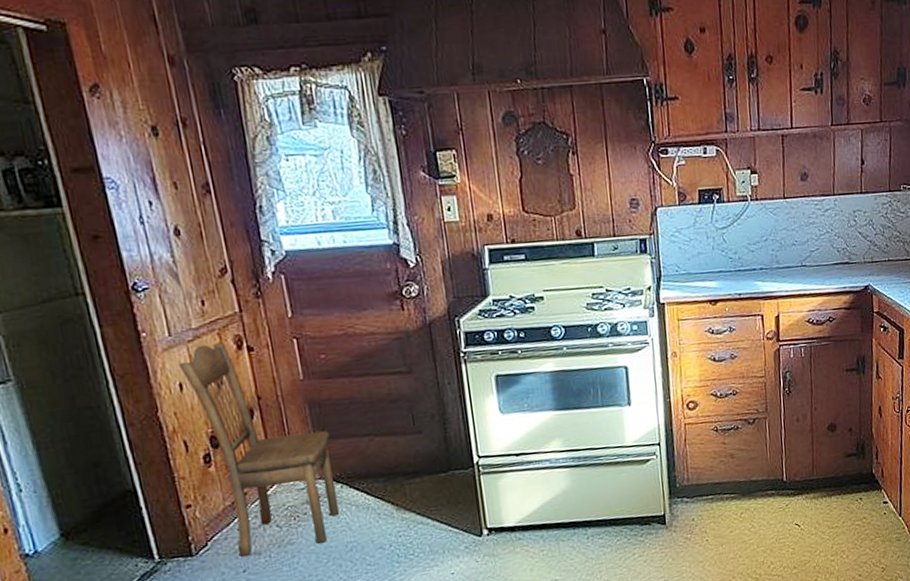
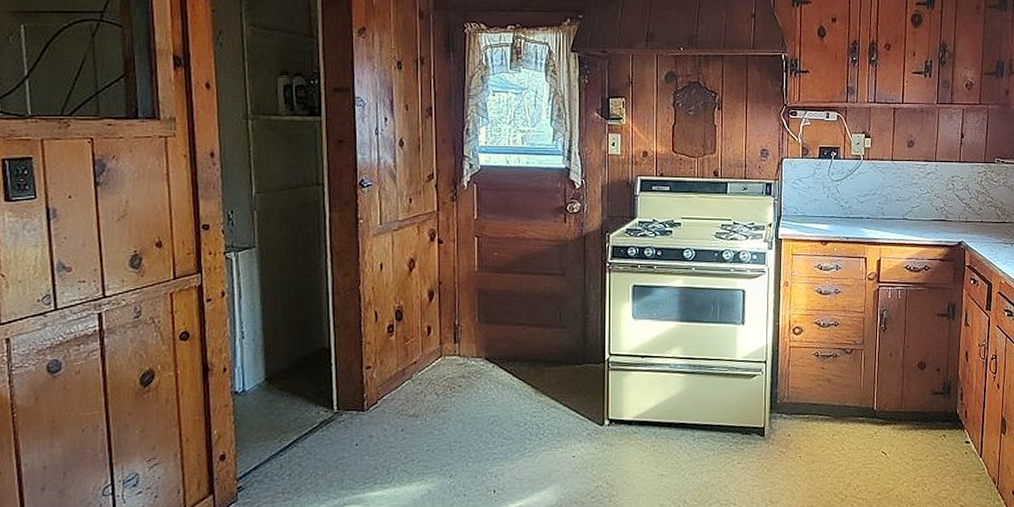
dining chair: present [179,342,340,557] -> none [383,234,490,417]

